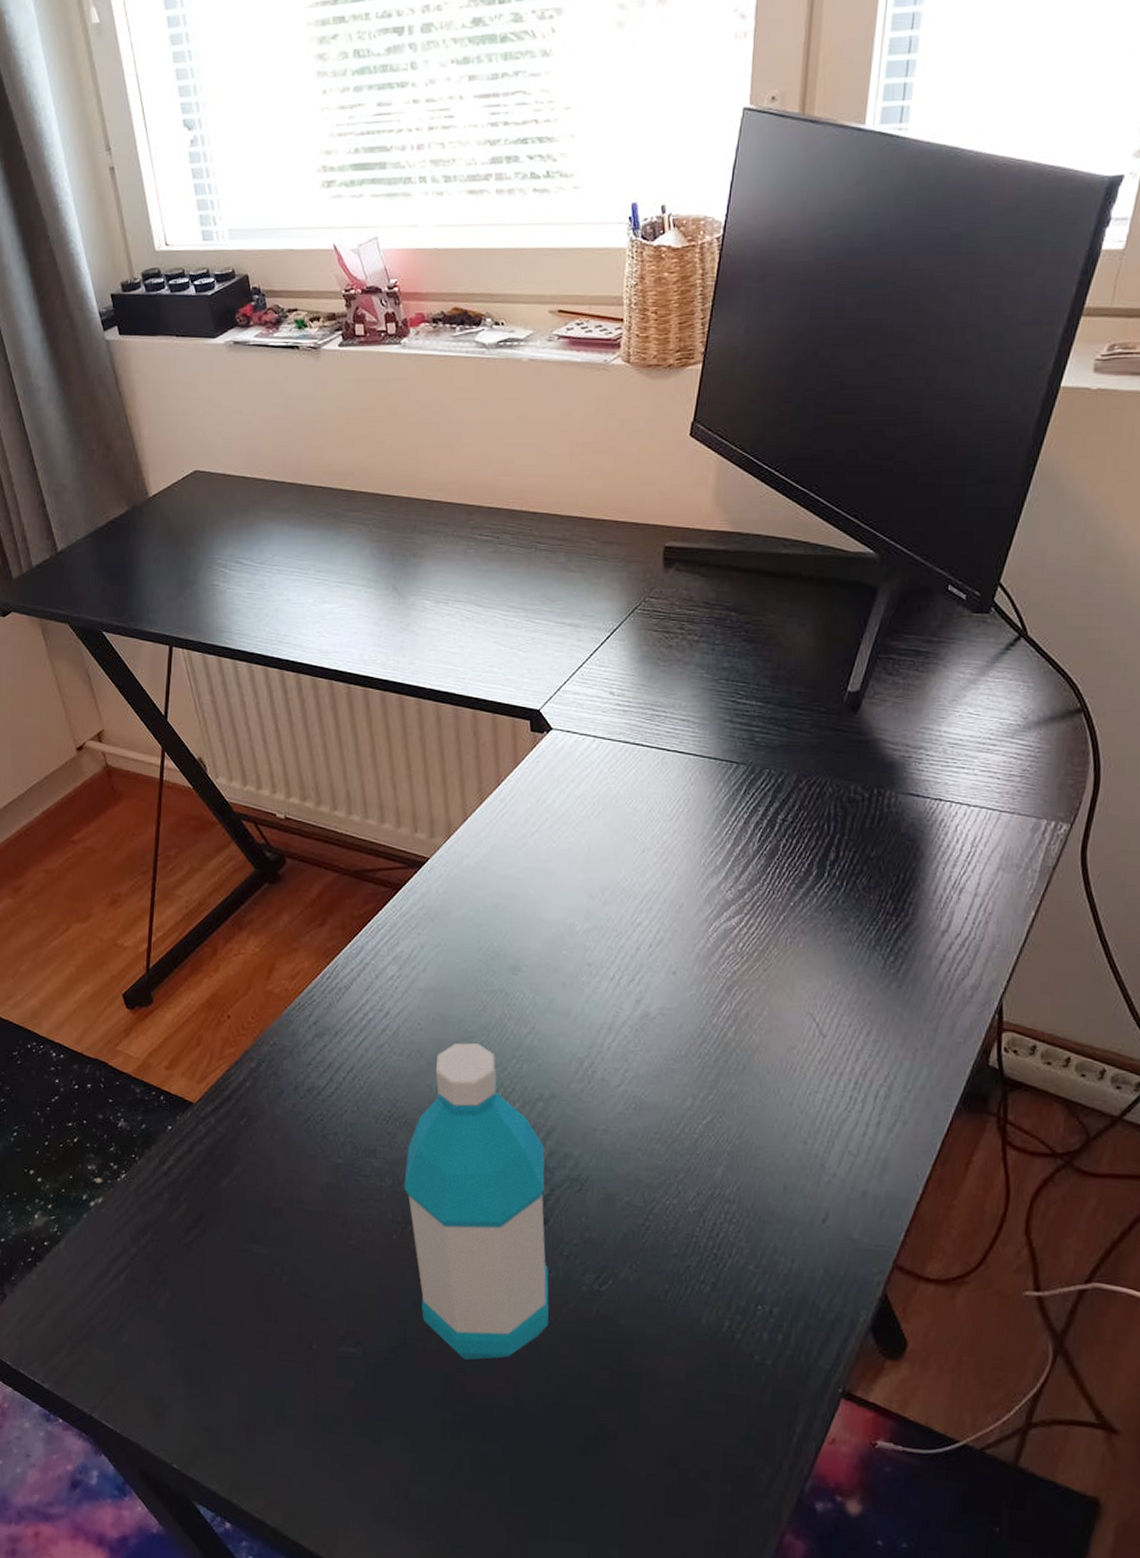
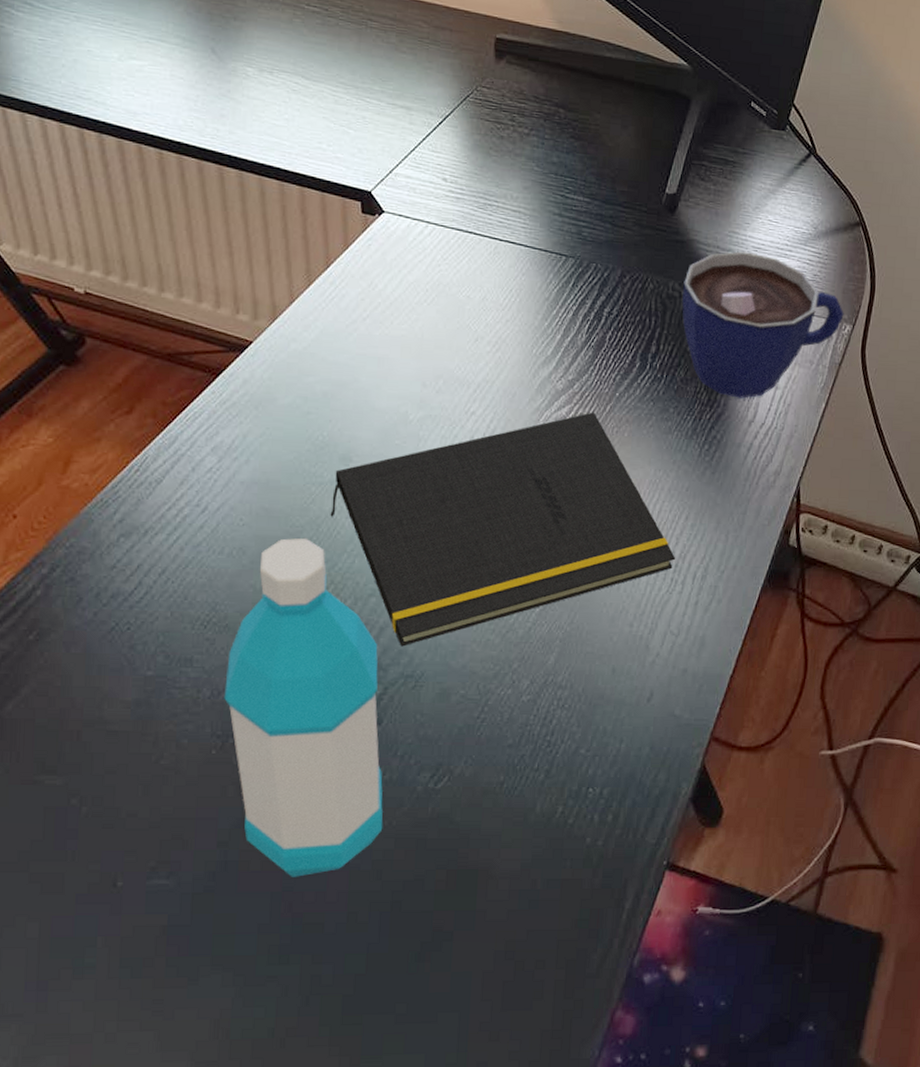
notepad: none [500,922,856,1151] -> present [330,412,676,647]
cup: none [865,749,1060,907] -> present [682,251,844,399]

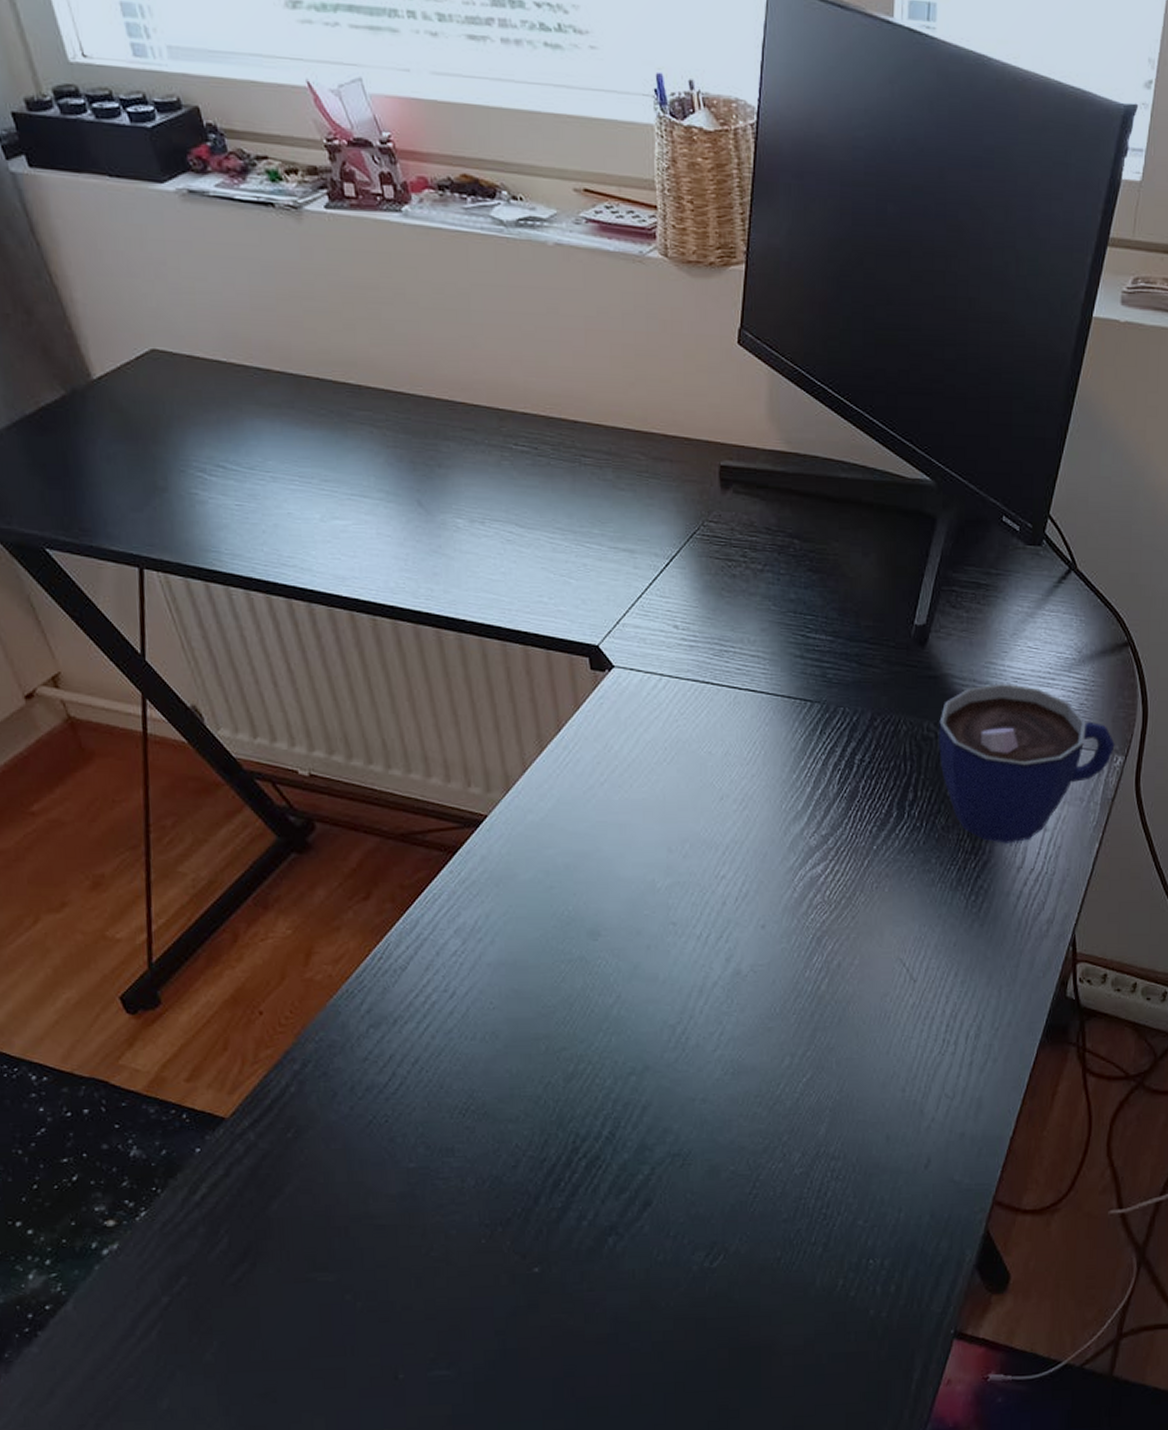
water bottle: present [224,538,383,877] -> none [489,1018,661,1362]
notepad: present [330,412,676,647] -> none [582,868,947,1125]

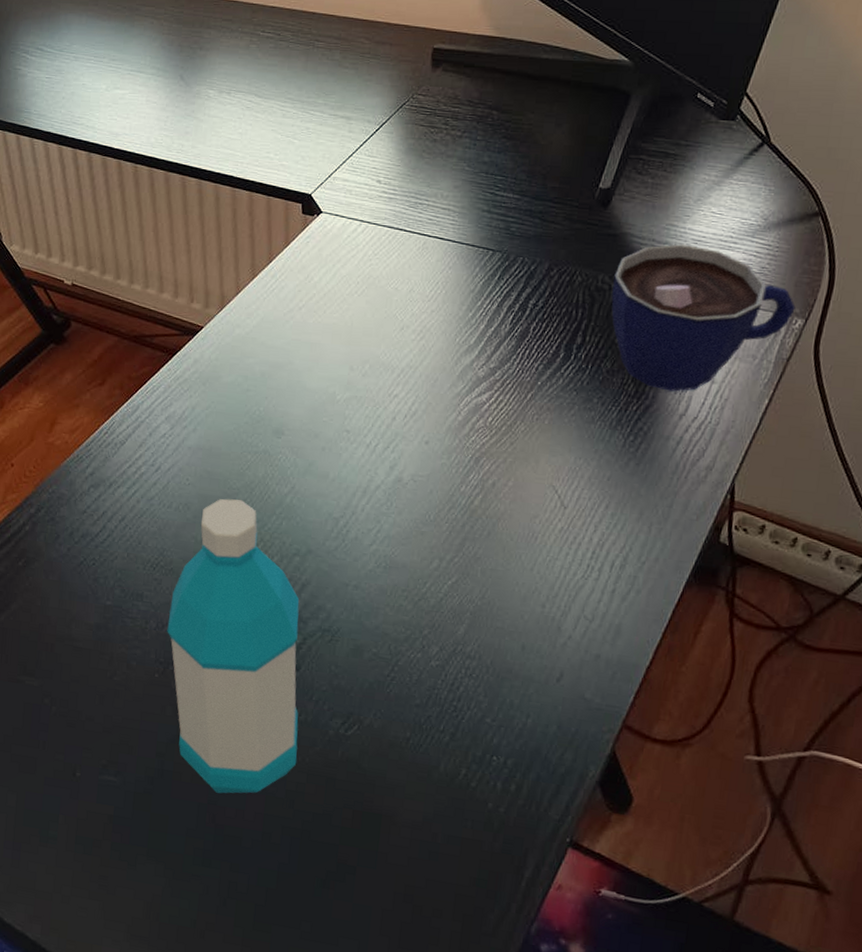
water bottle: none [489,1018,661,1362] -> present [167,498,299,794]

